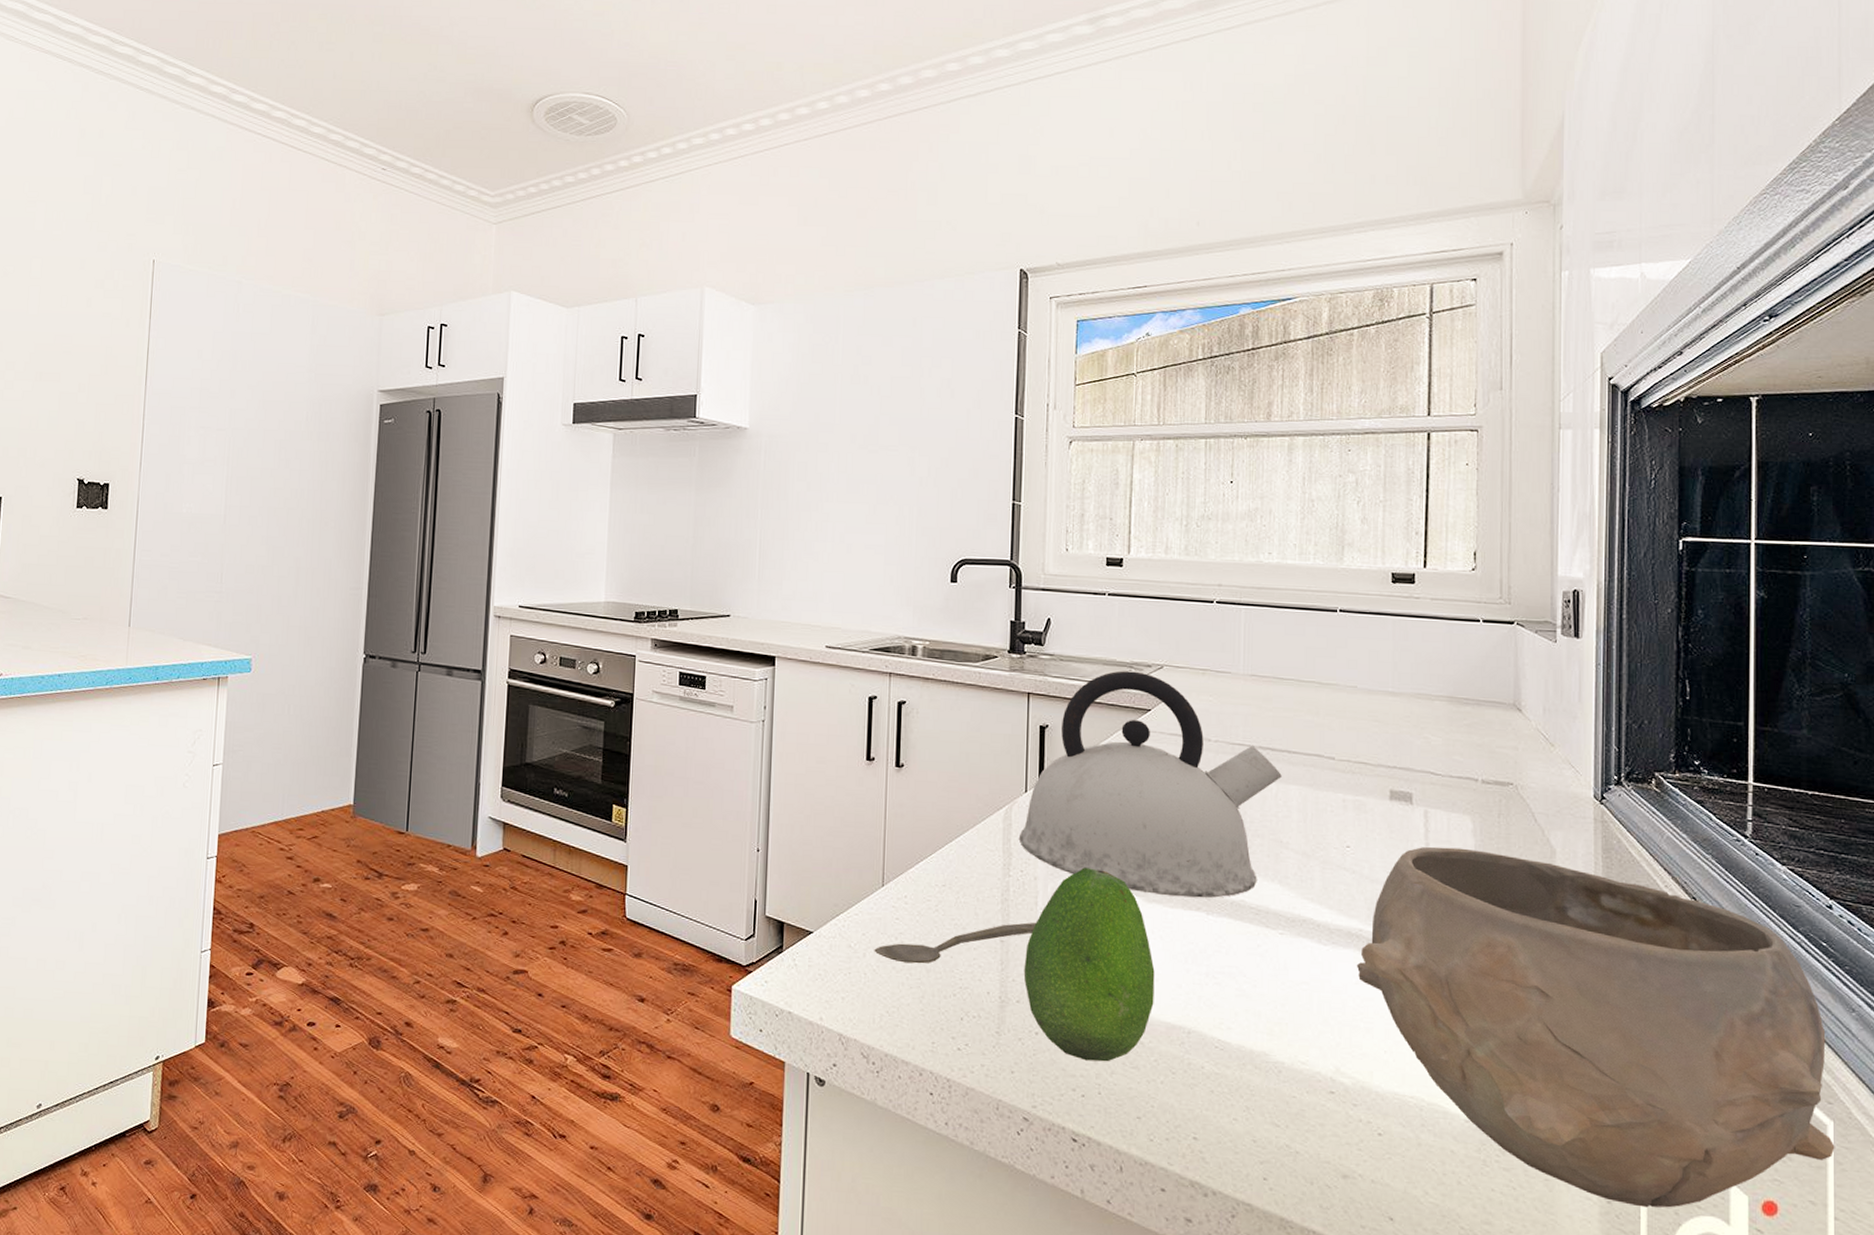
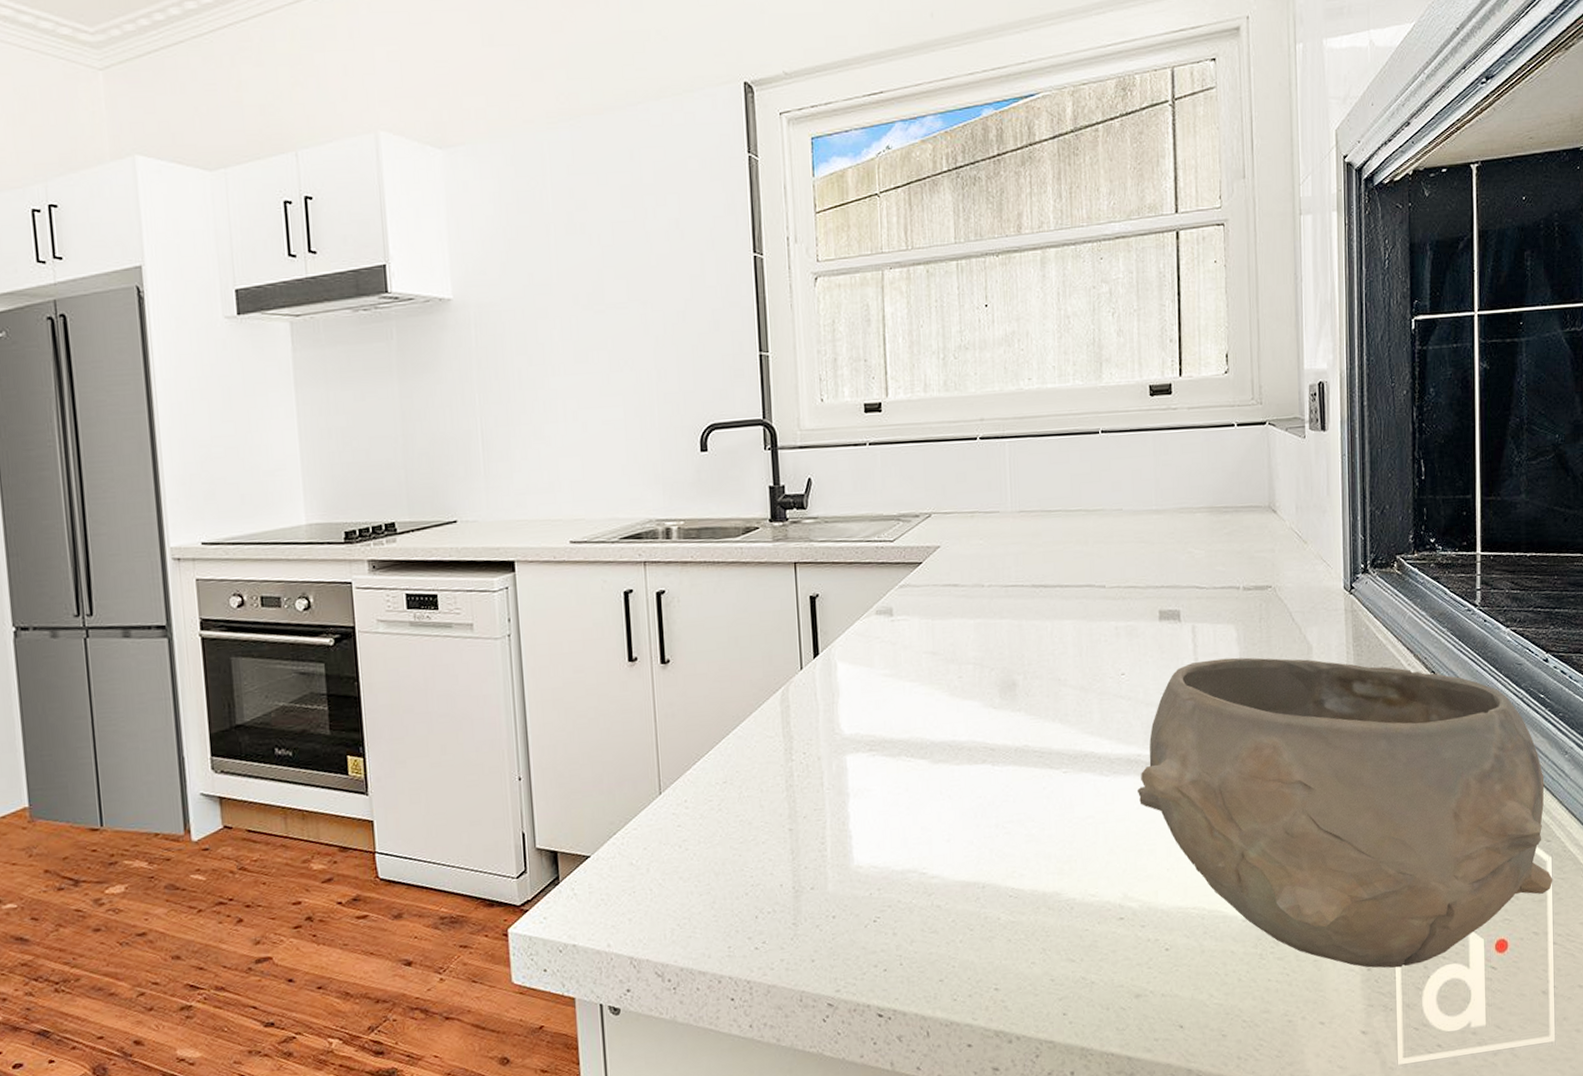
spoon: present [874,923,1037,964] -> none [658,805,824,871]
kettle: present [1018,671,1282,898] -> none [798,523,1056,755]
fruit: present [1023,867,1155,1062] -> none [815,738,948,935]

